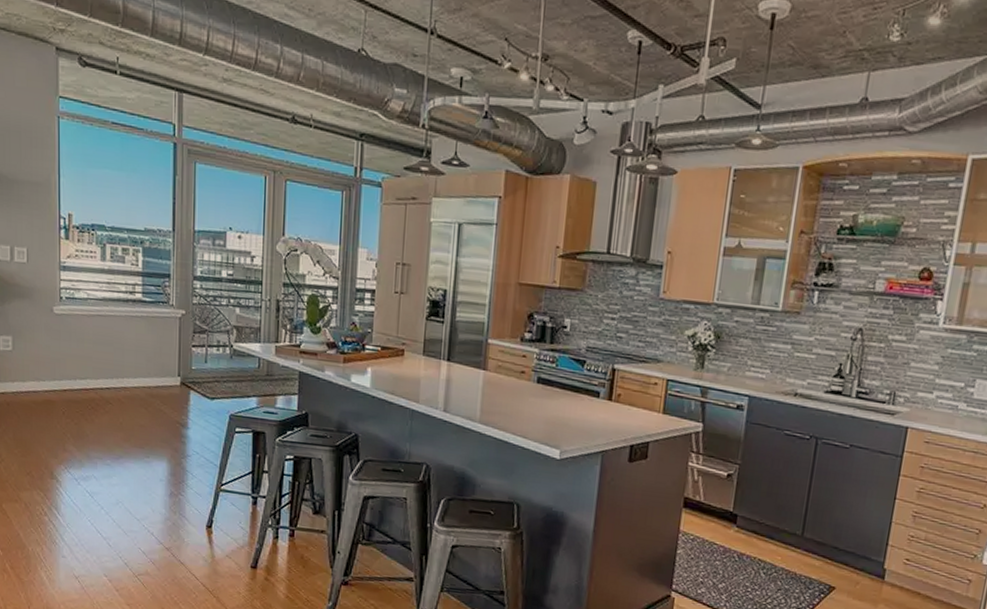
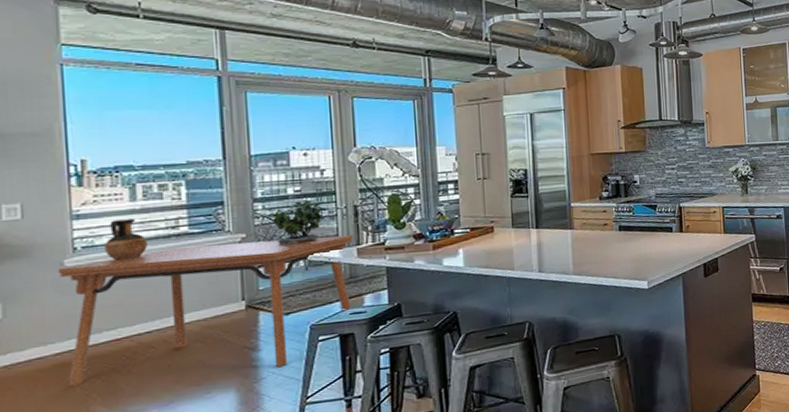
dining table: none [49,312,273,449] -> present [57,235,353,386]
ceramic jug: none [80,276,111,317] -> present [103,219,147,261]
potted plant: none [207,284,252,331] -> present [271,200,326,247]

